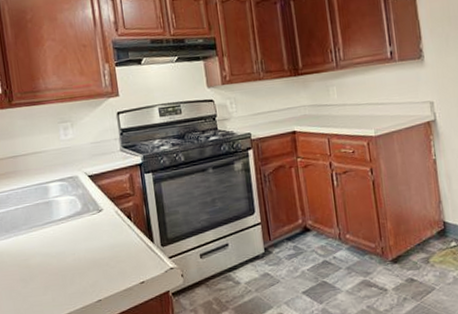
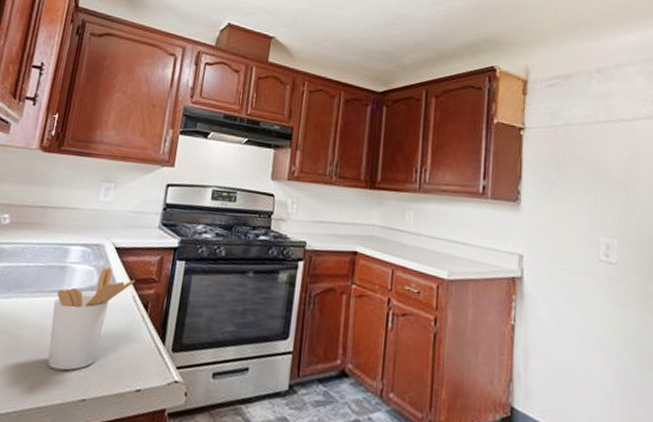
utensil holder: none [49,193,114,284] -> present [47,267,136,371]

